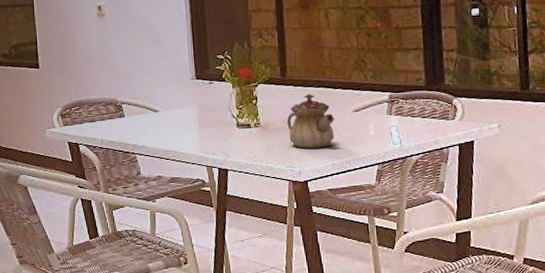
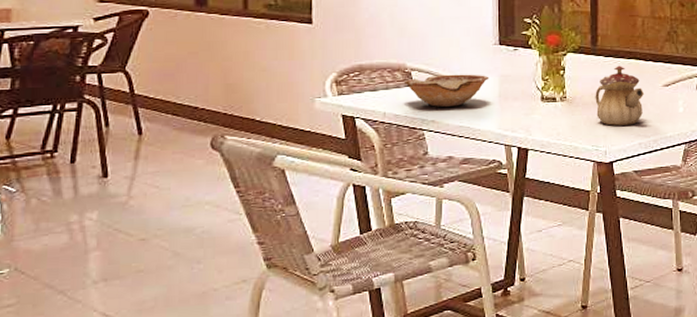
bowl: none [117,105,189,134] -> present [405,74,489,107]

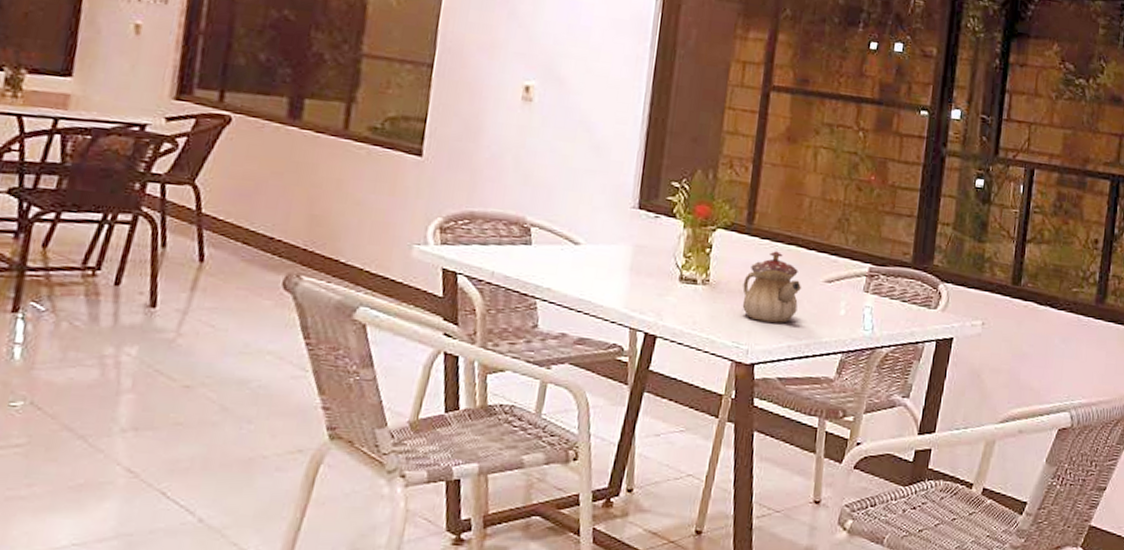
bowl: present [405,74,489,107] -> none [521,235,622,275]

